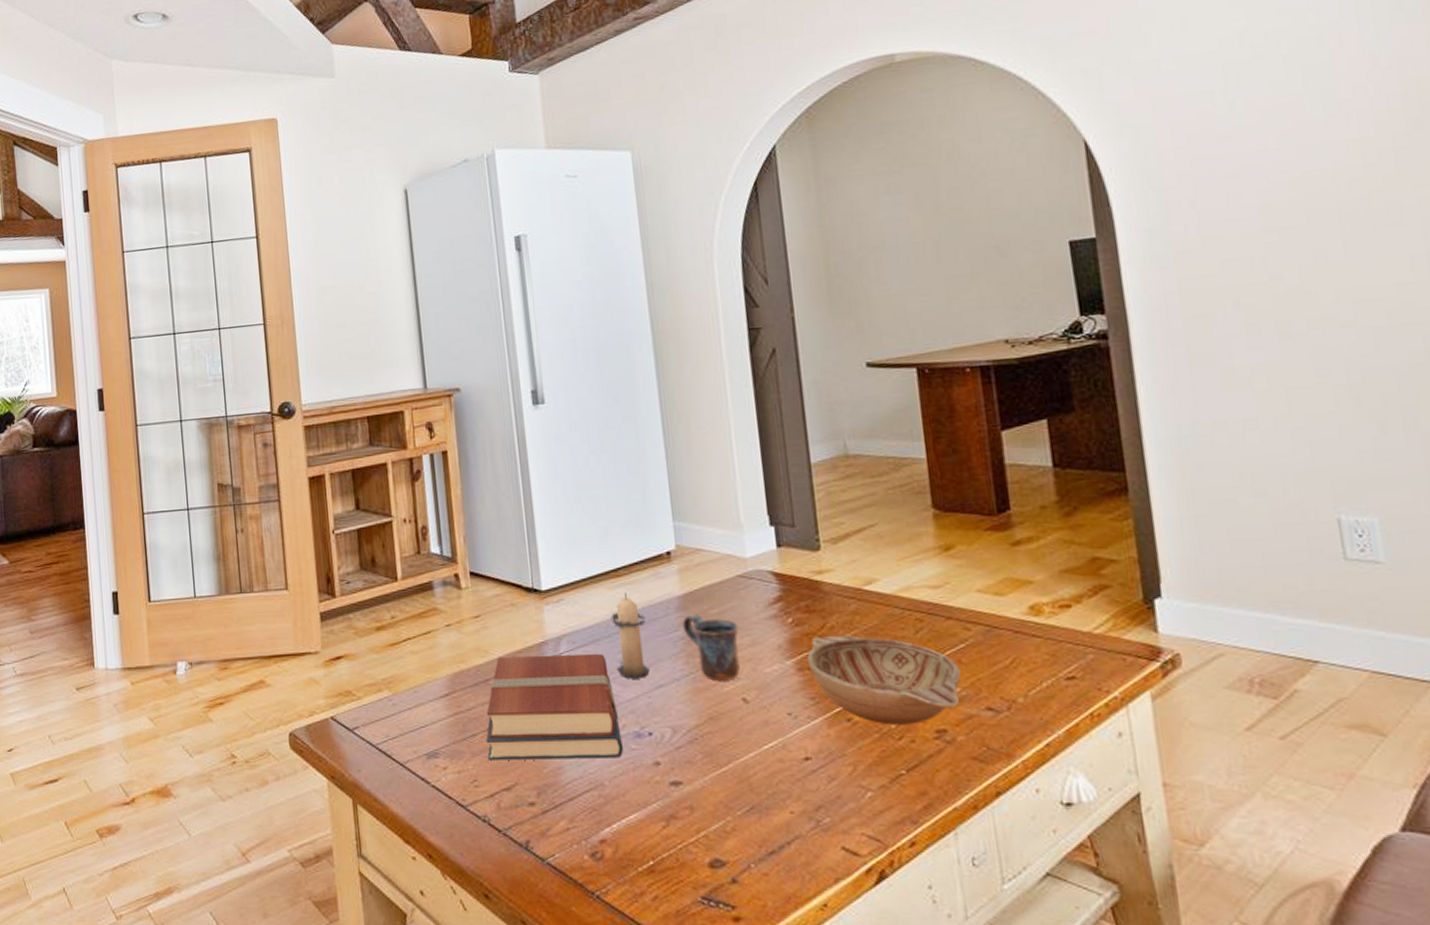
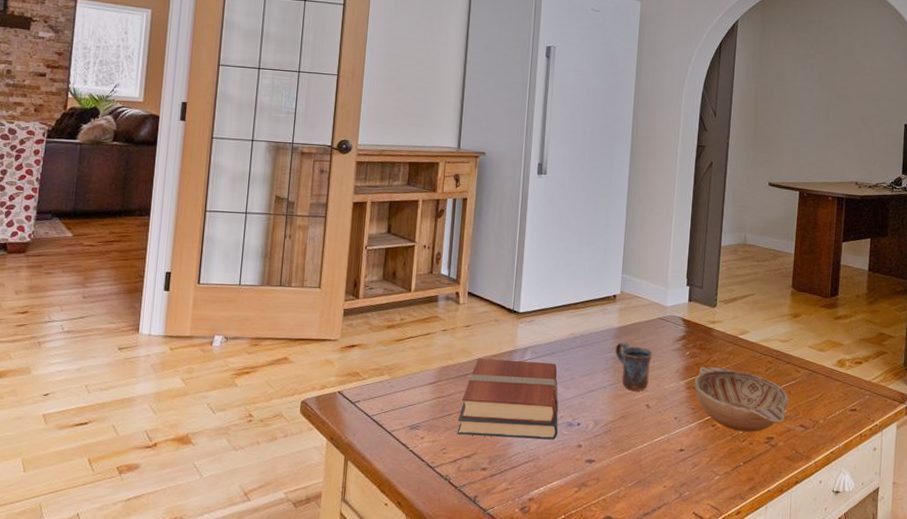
candle: present [610,593,650,679] -> none [563,321,591,384]

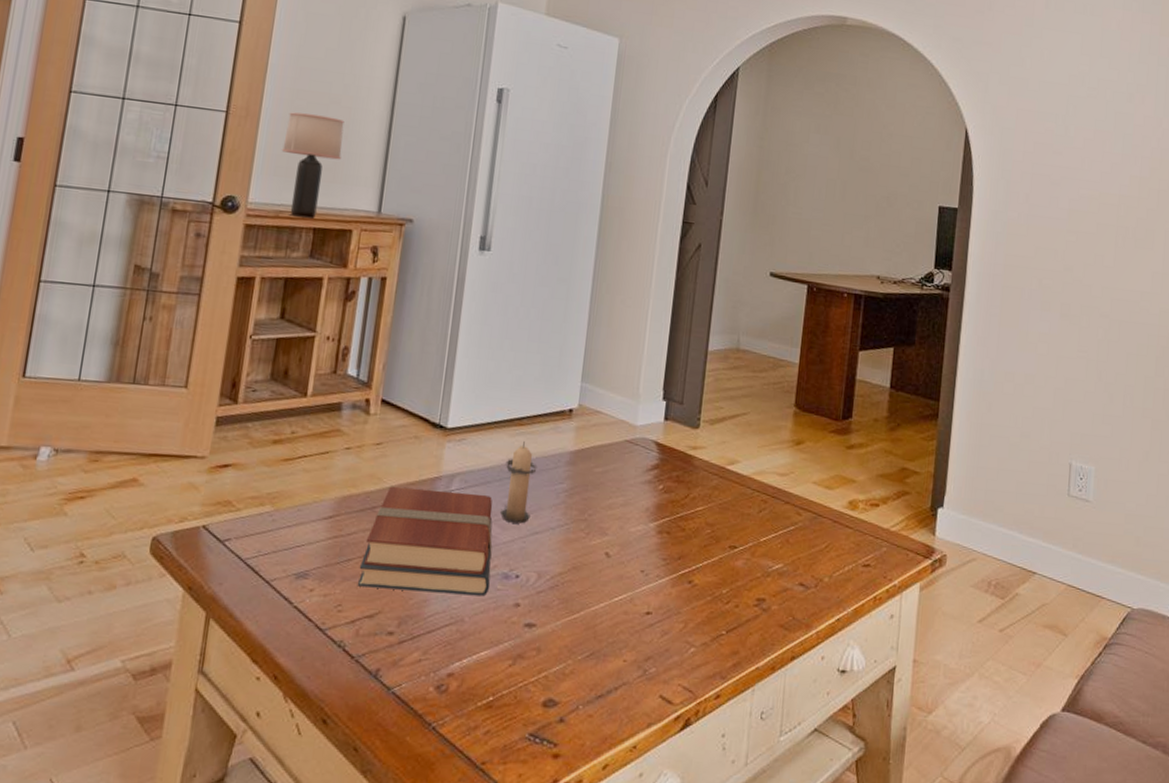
table lamp: none [381,73,428,156] -> present [281,112,344,220]
candle: none [563,321,591,384] -> present [499,441,538,524]
mug: present [615,342,654,391] -> none [568,470,618,535]
decorative bowl: present [694,366,789,432] -> none [667,505,787,592]

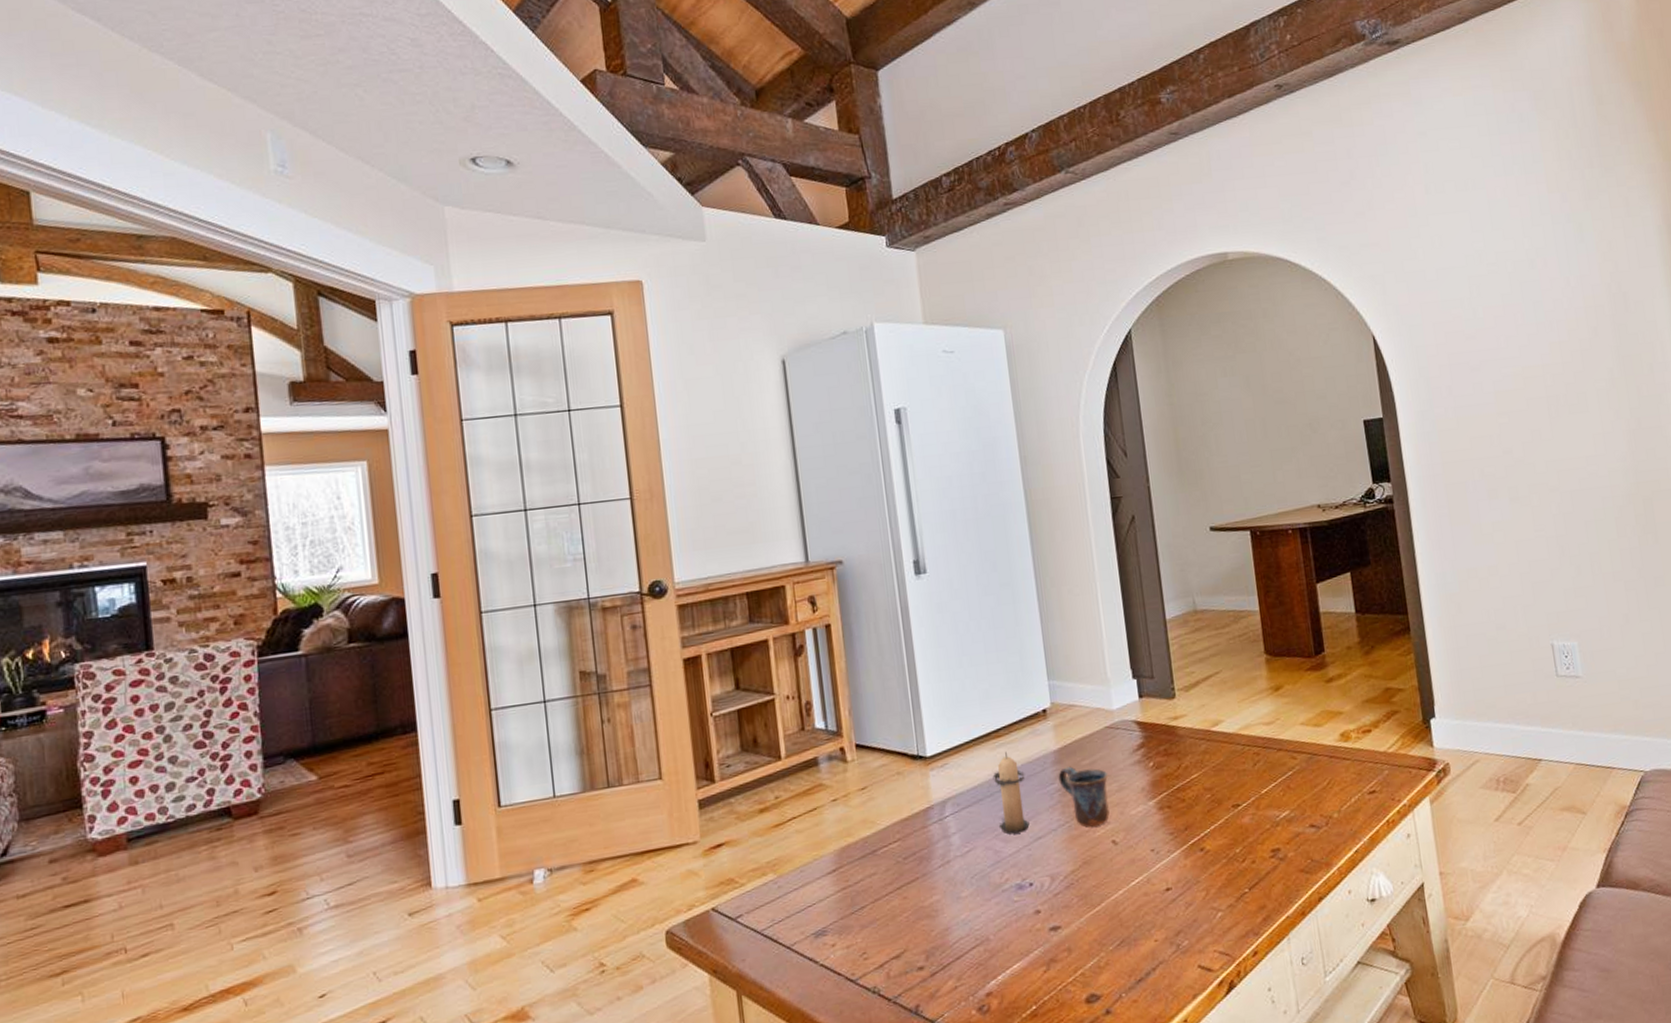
table lamp: present [281,112,344,220] -> none [693,478,756,587]
books: present [357,486,493,596] -> none [874,812,1006,931]
mug: none [568,470,618,535] -> present [1058,766,1110,827]

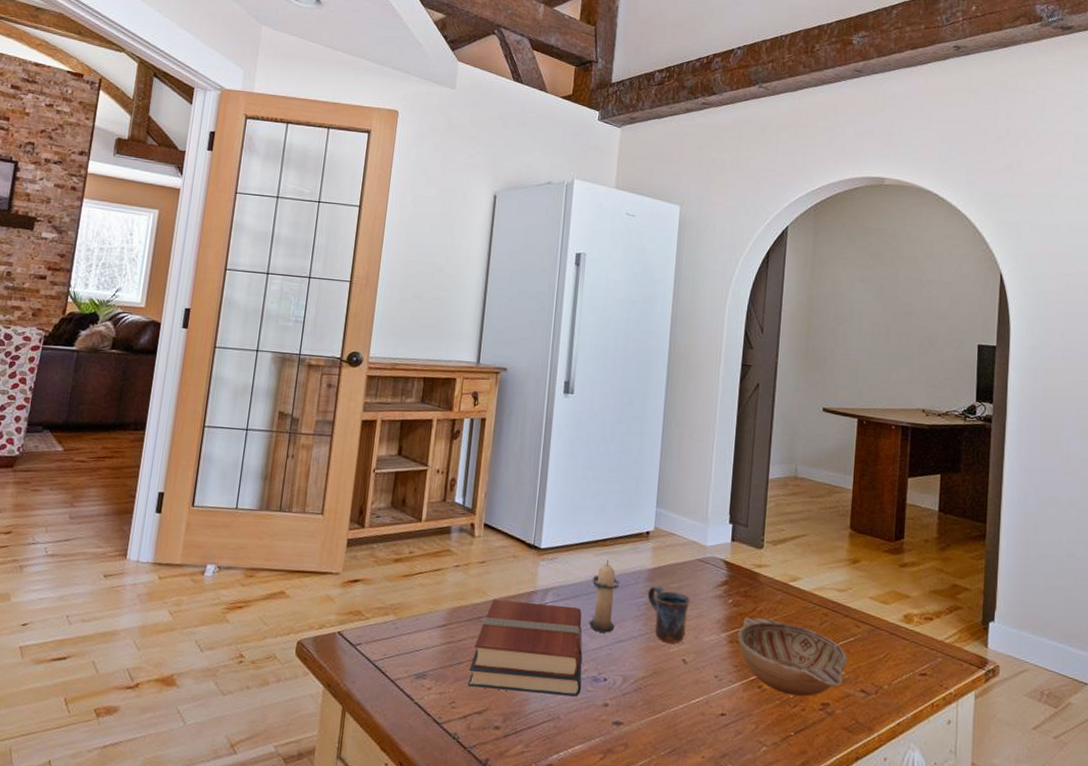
books: none [874,812,1006,931] -> present [467,599,583,697]
decorative bowl: none [1166,773,1290,850] -> present [737,617,847,697]

